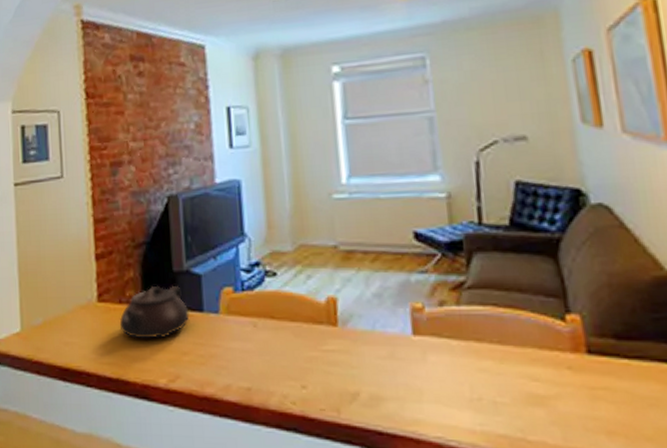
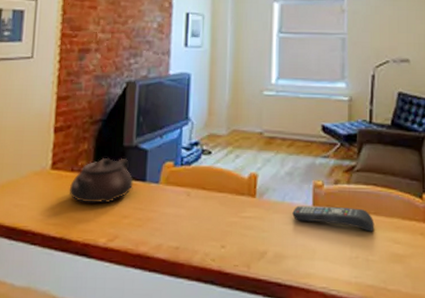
remote control: none [387,334,500,366] -> present [292,205,375,232]

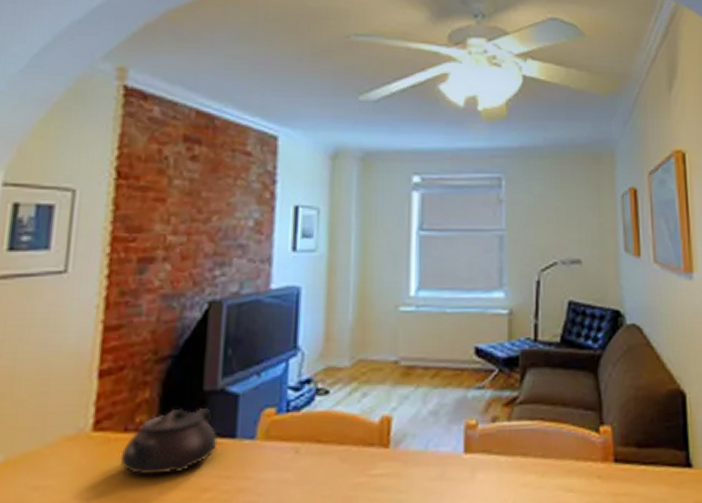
remote control: present [292,205,375,232] -> none [438,451,542,480]

